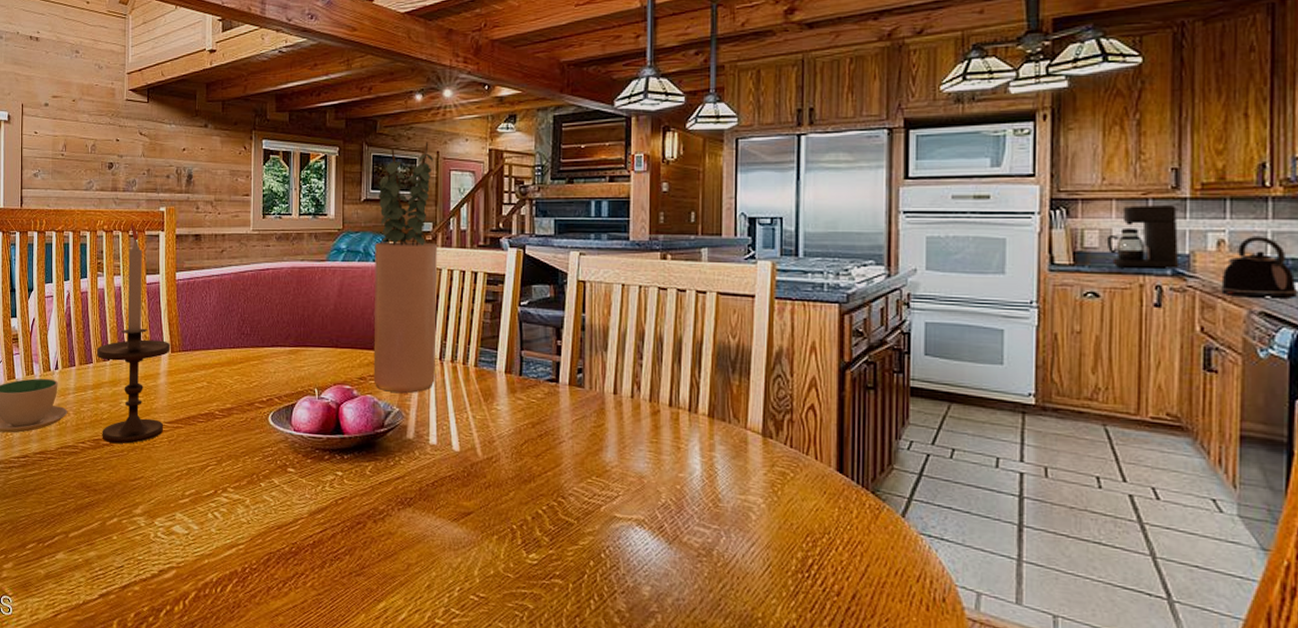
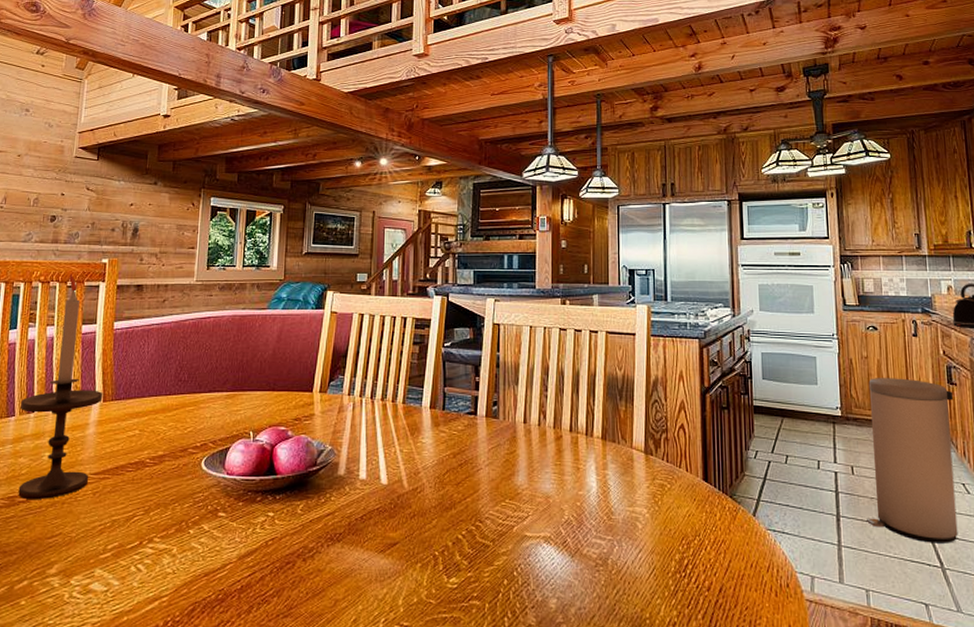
vase: present [373,142,438,393] -> none [308,203,372,431]
pedal bin: none [1060,359,1211,572] -> present [865,378,958,543]
coffee maker: present [1106,205,1180,269] -> none [878,261,926,307]

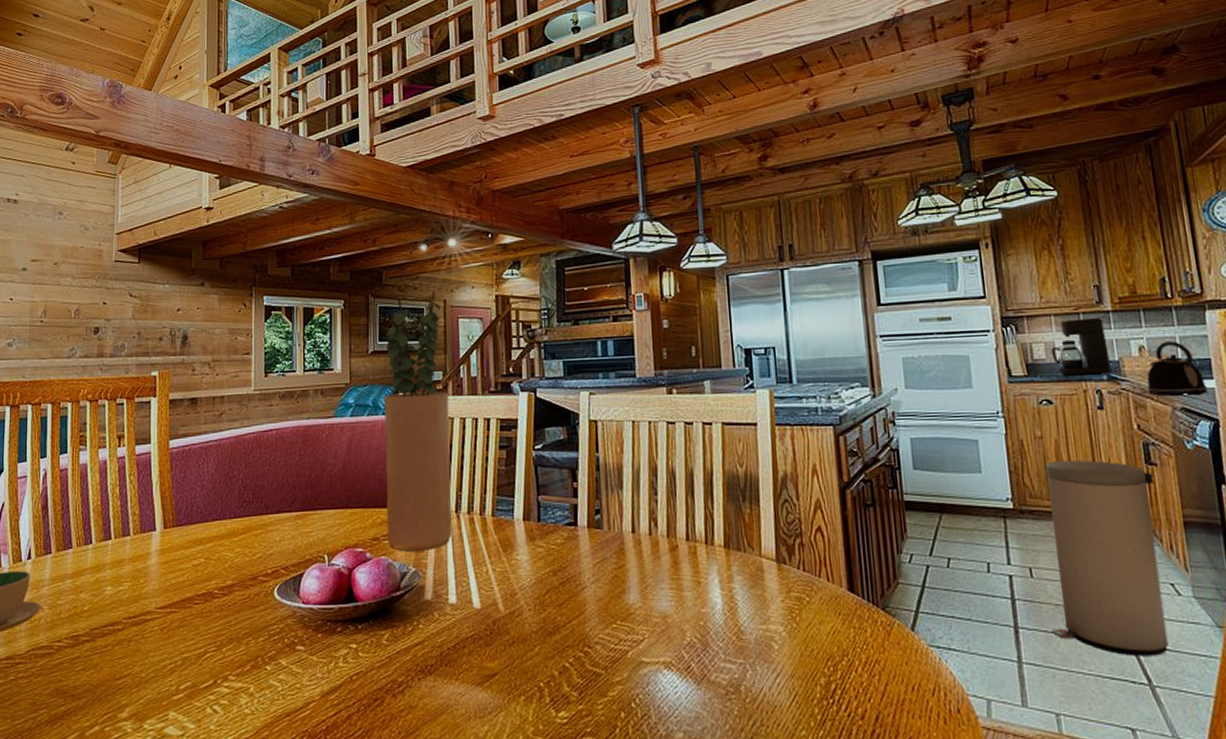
candlestick: present [18,273,103,500] -> none [78,389,163,639]
vase: none [308,203,372,431] -> present [384,291,452,551]
coffee maker: none [878,261,926,307] -> present [1051,318,1113,376]

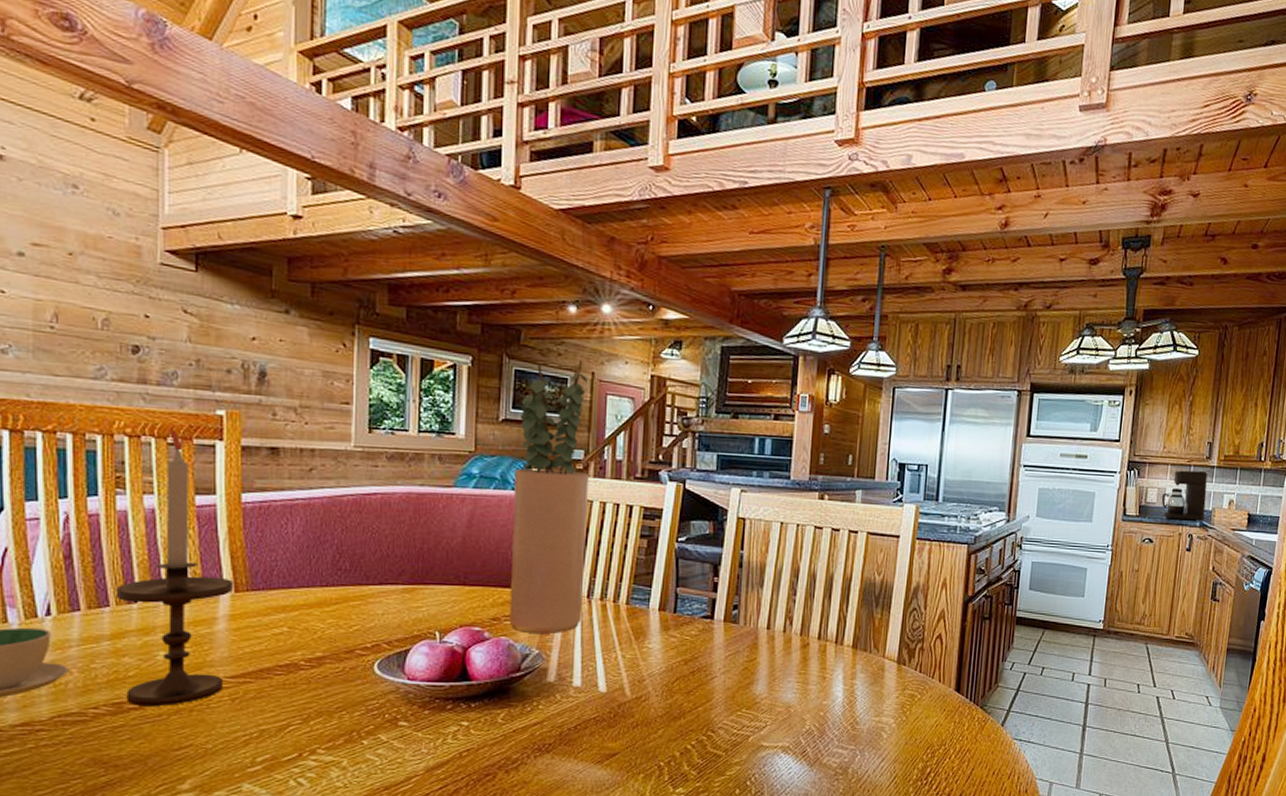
candlestick: none [78,389,163,639] -> present [117,426,234,707]
pedal bin: present [1045,460,1169,656] -> none [1110,592,1215,751]
kettle: present [1147,341,1208,396] -> none [1227,499,1272,546]

